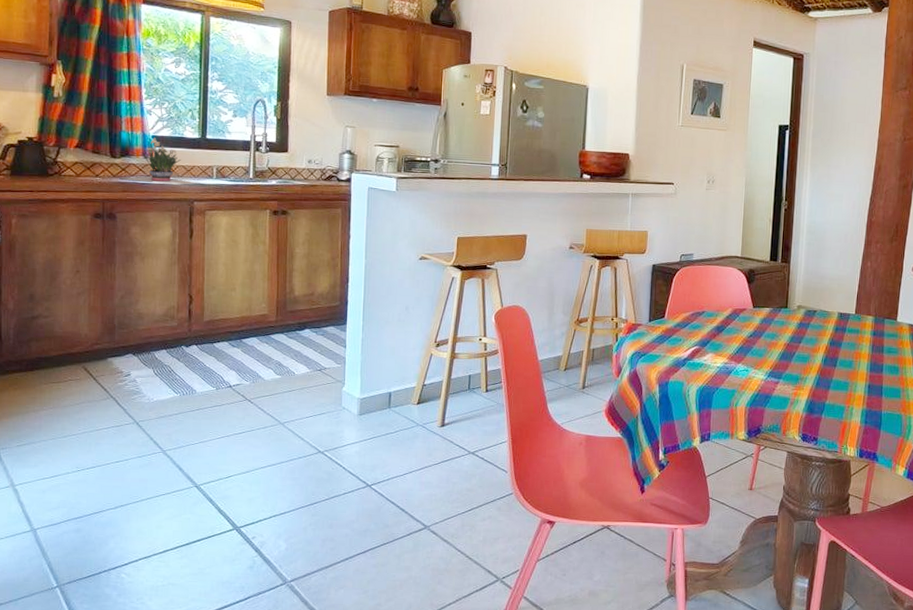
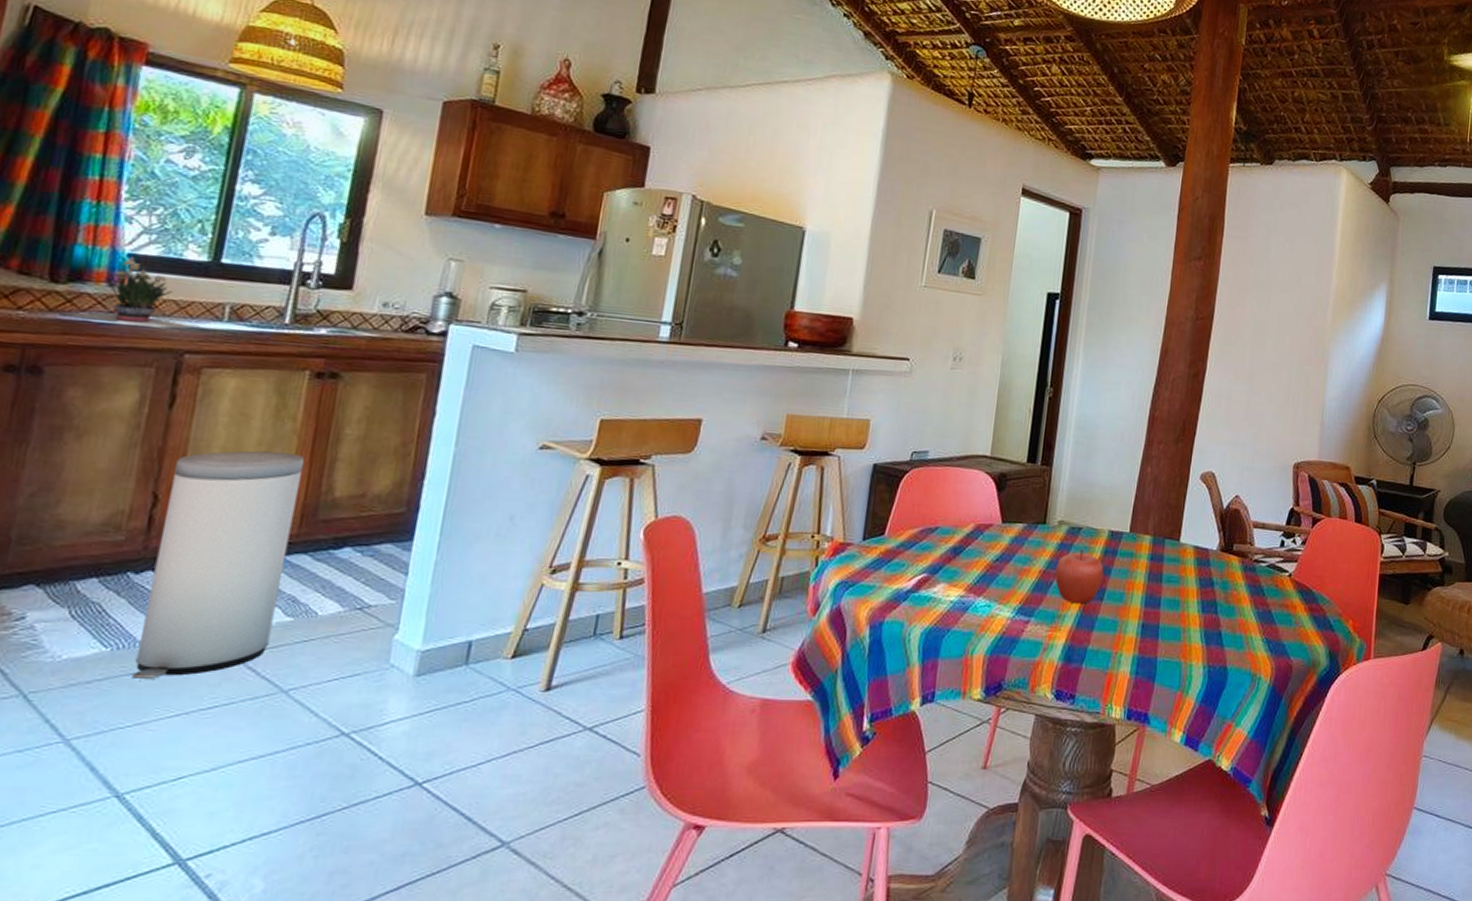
pedal bin: none [194,265,274,415] -> present [132,450,305,680]
fruit: none [797,326,836,370] -> present [1055,548,1104,604]

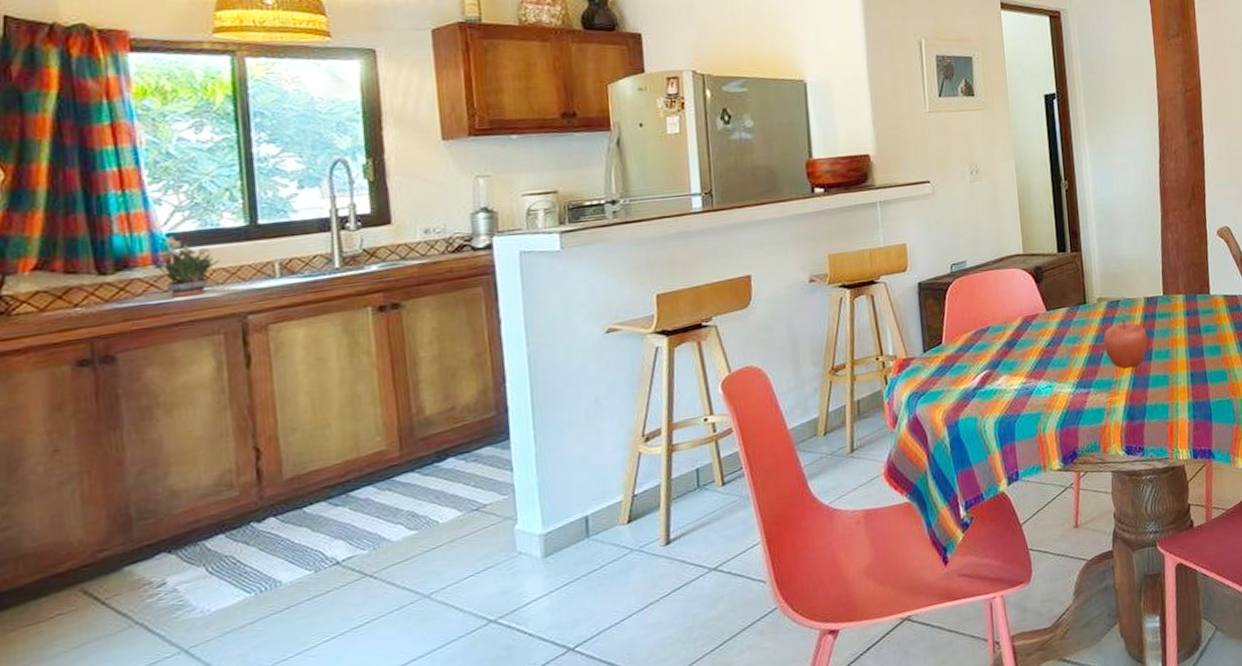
pedal bin: present [132,450,305,680] -> none [268,384,401,616]

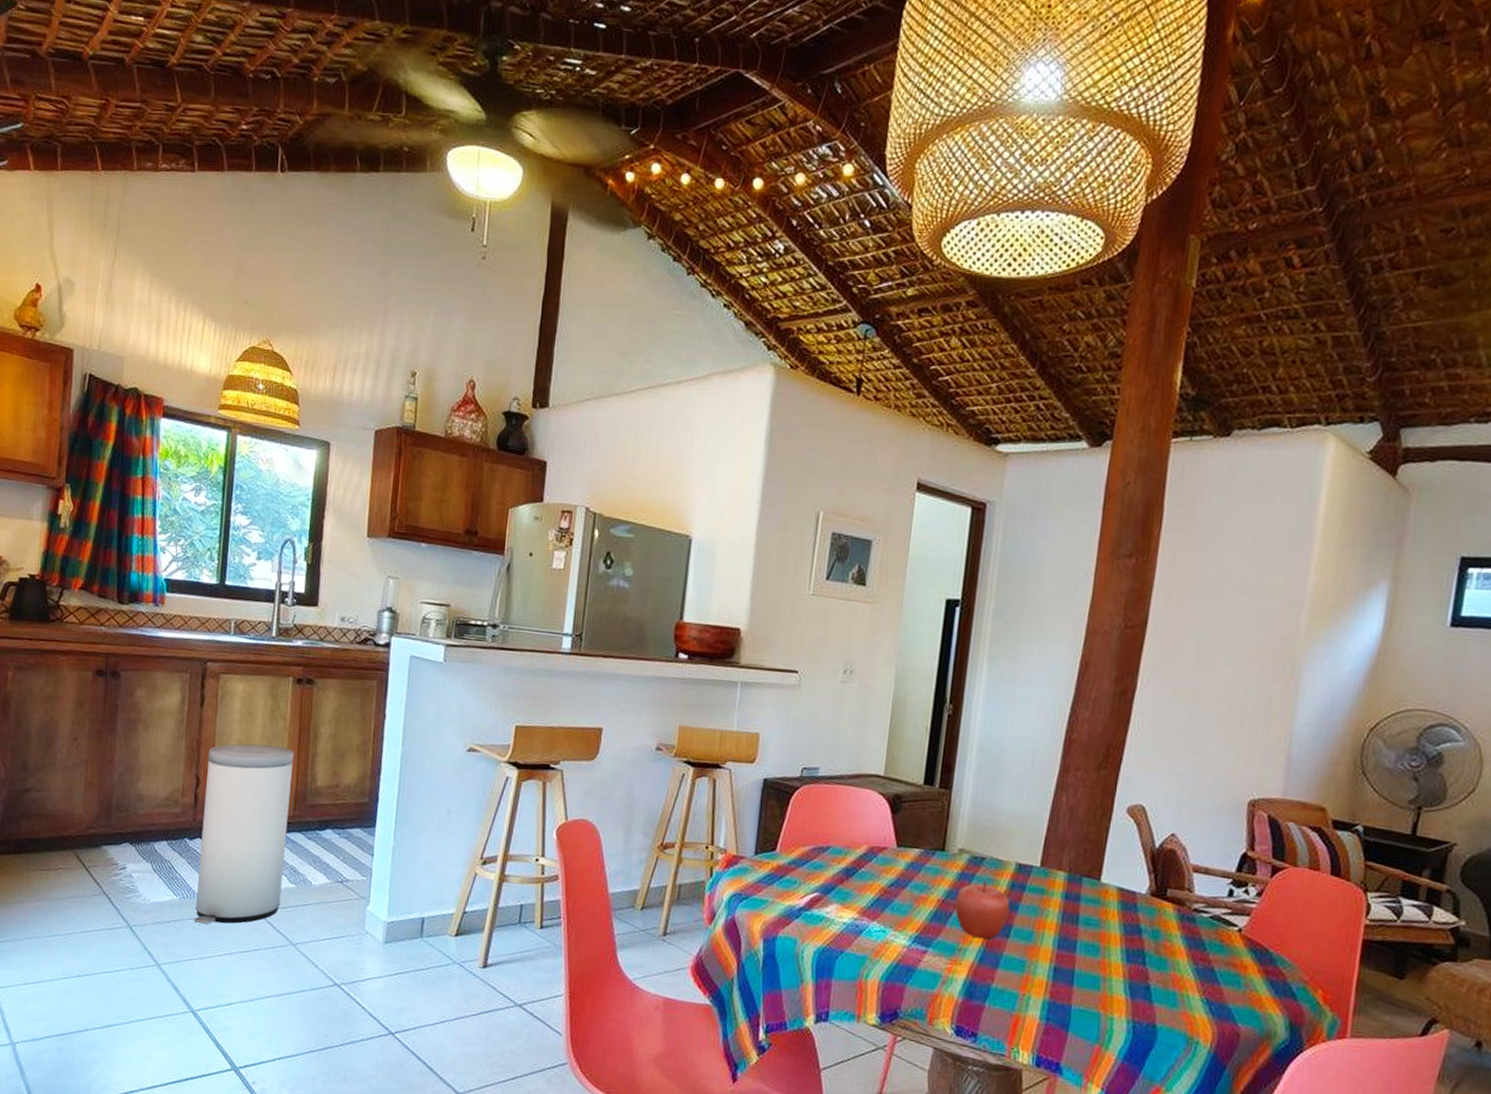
potted flower: present [116,236,255,304] -> none [126,581,216,641]
pedal bin: none [268,384,401,616] -> present [194,743,294,925]

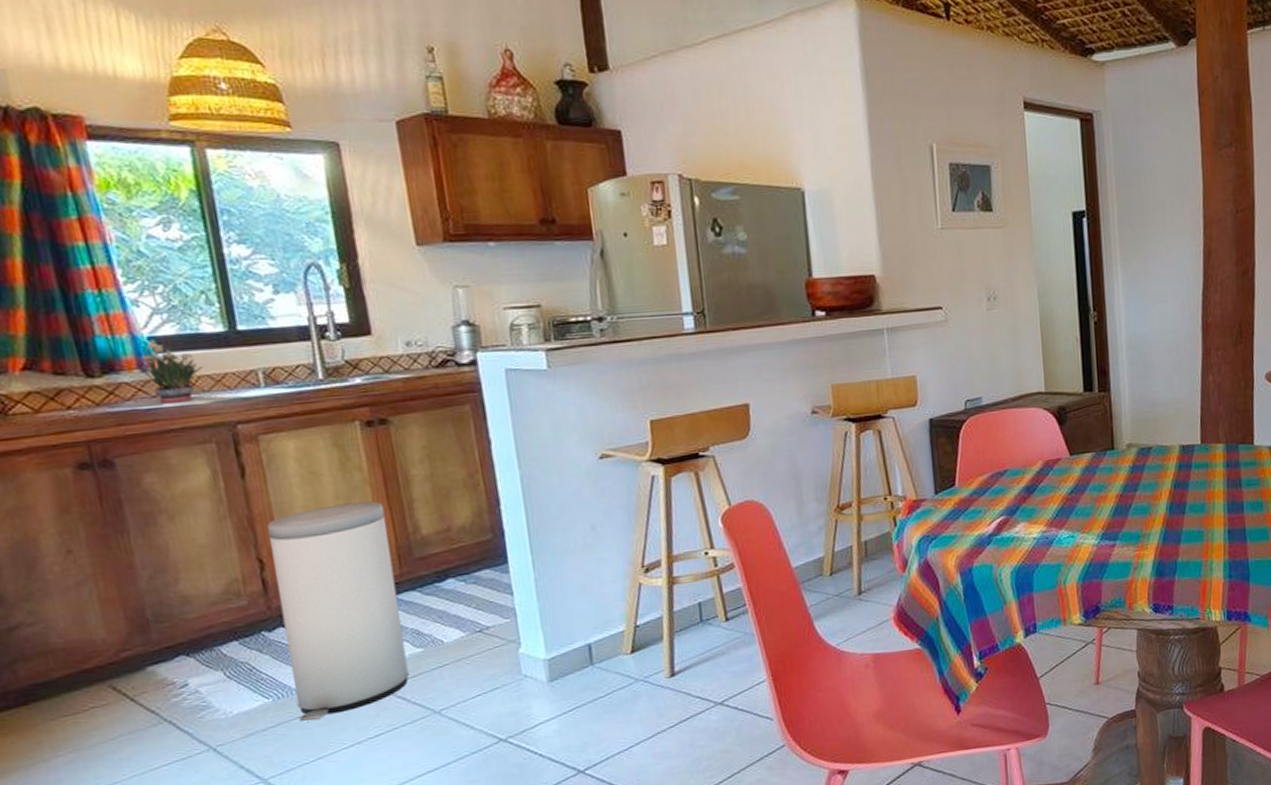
potted flower: none [126,581,216,641] -> present [107,339,242,408]
fruit: present [955,879,1010,939] -> none [1132,467,1182,521]

